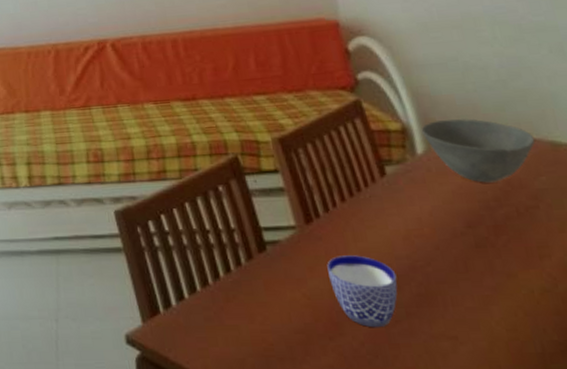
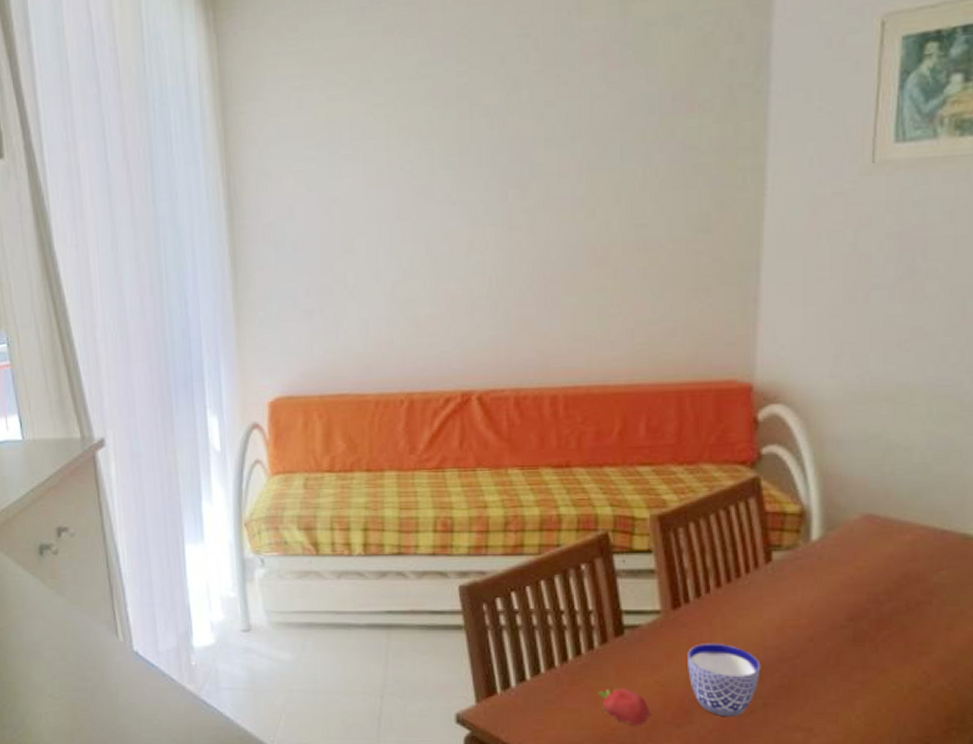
fruit: none [251,300,303,340] -> present [597,685,650,726]
bowl: present [421,119,536,183] -> none [821,504,946,575]

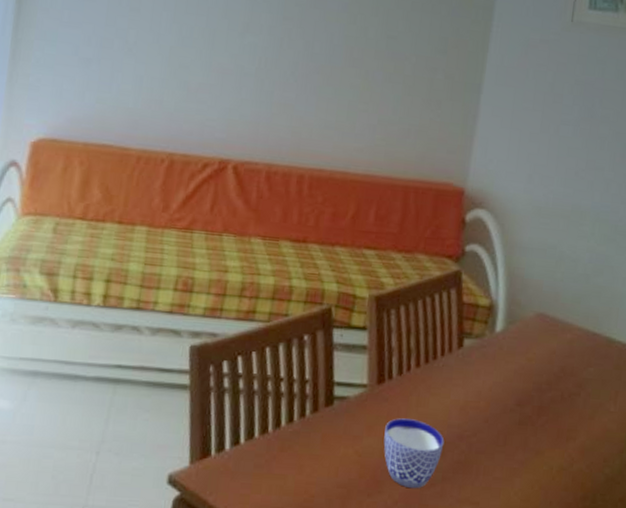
fruit: present [597,685,650,726] -> none [302,453,347,494]

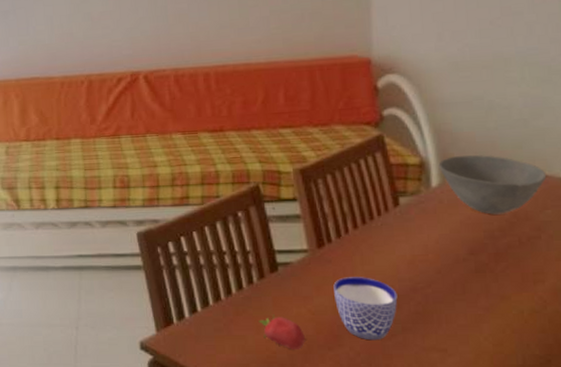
fruit: none [302,453,347,494] -> present [258,314,305,349]
bowl: none [505,303,596,368] -> present [438,155,547,215]

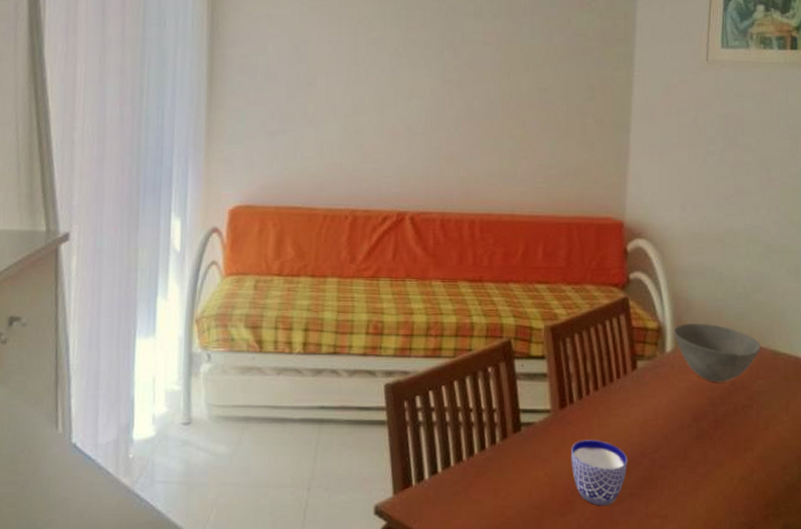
fruit: present [258,314,305,349] -> none [497,477,540,515]

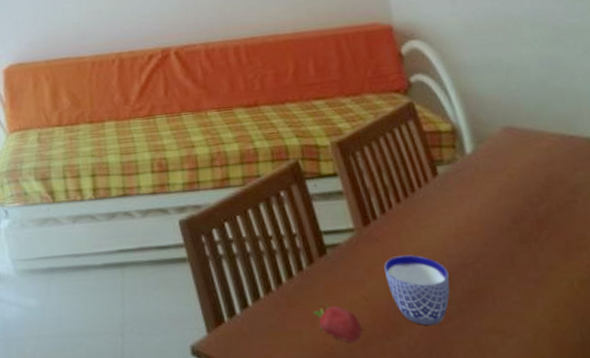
fruit: none [497,477,540,515] -> present [312,304,363,343]
bowl: present [673,324,761,382] -> none [469,118,573,180]

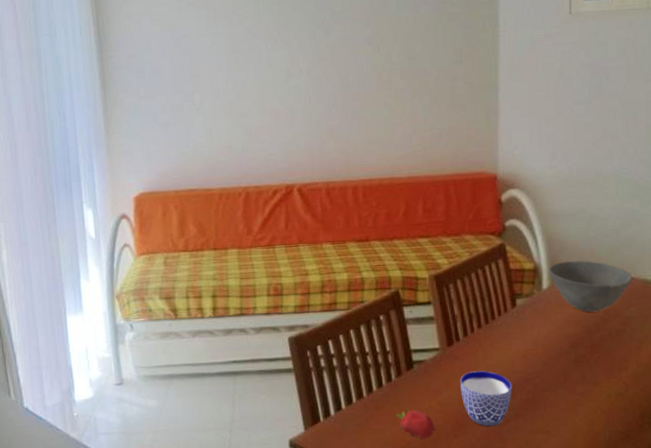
bowl: none [469,118,573,180] -> present [549,260,633,312]

